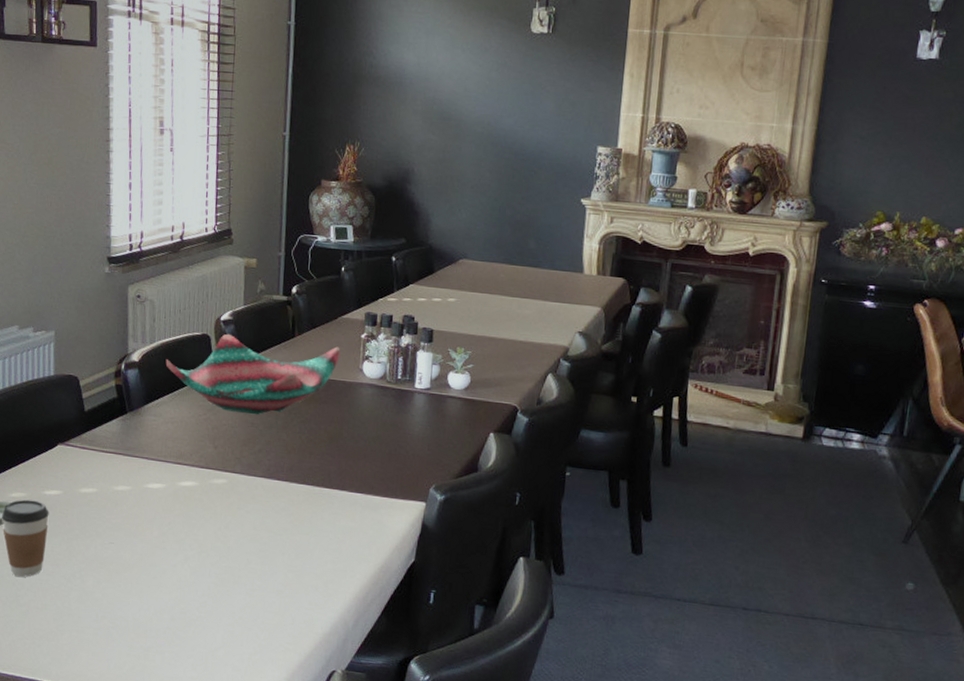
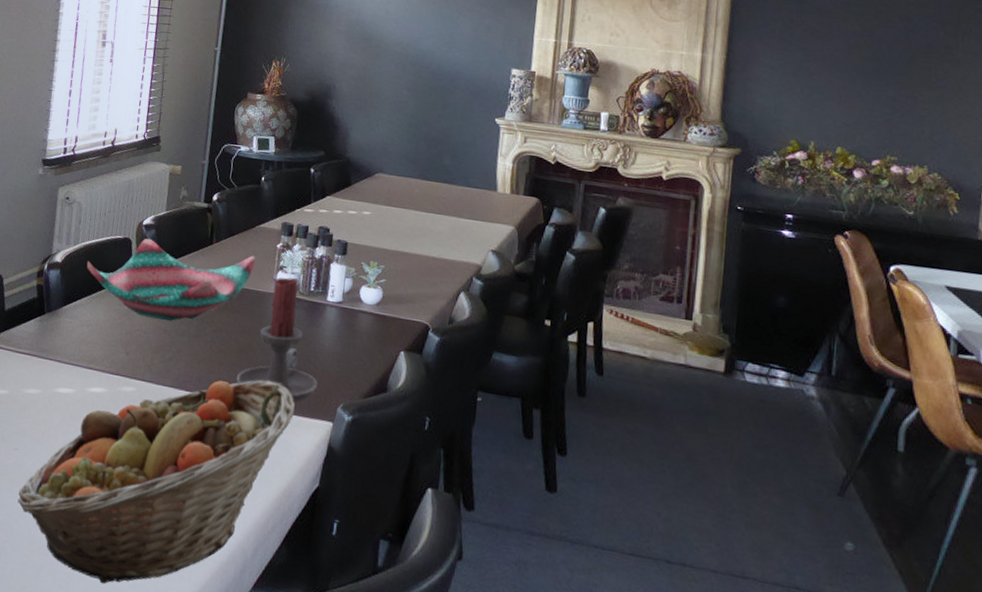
fruit basket: none [118,466,388,660] -> present [17,379,295,584]
candle holder: none [327,366,409,485] -> present [236,277,318,402]

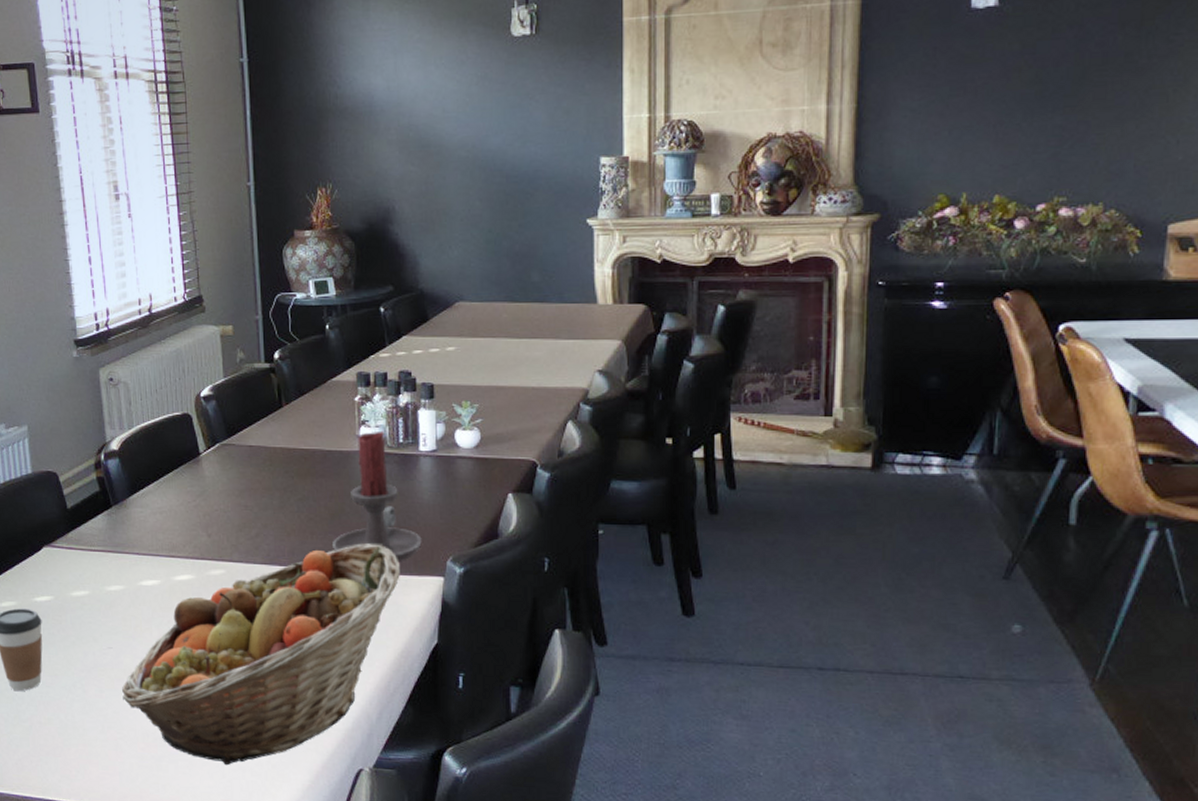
decorative bowl: present [86,238,256,322] -> none [146,410,334,497]

